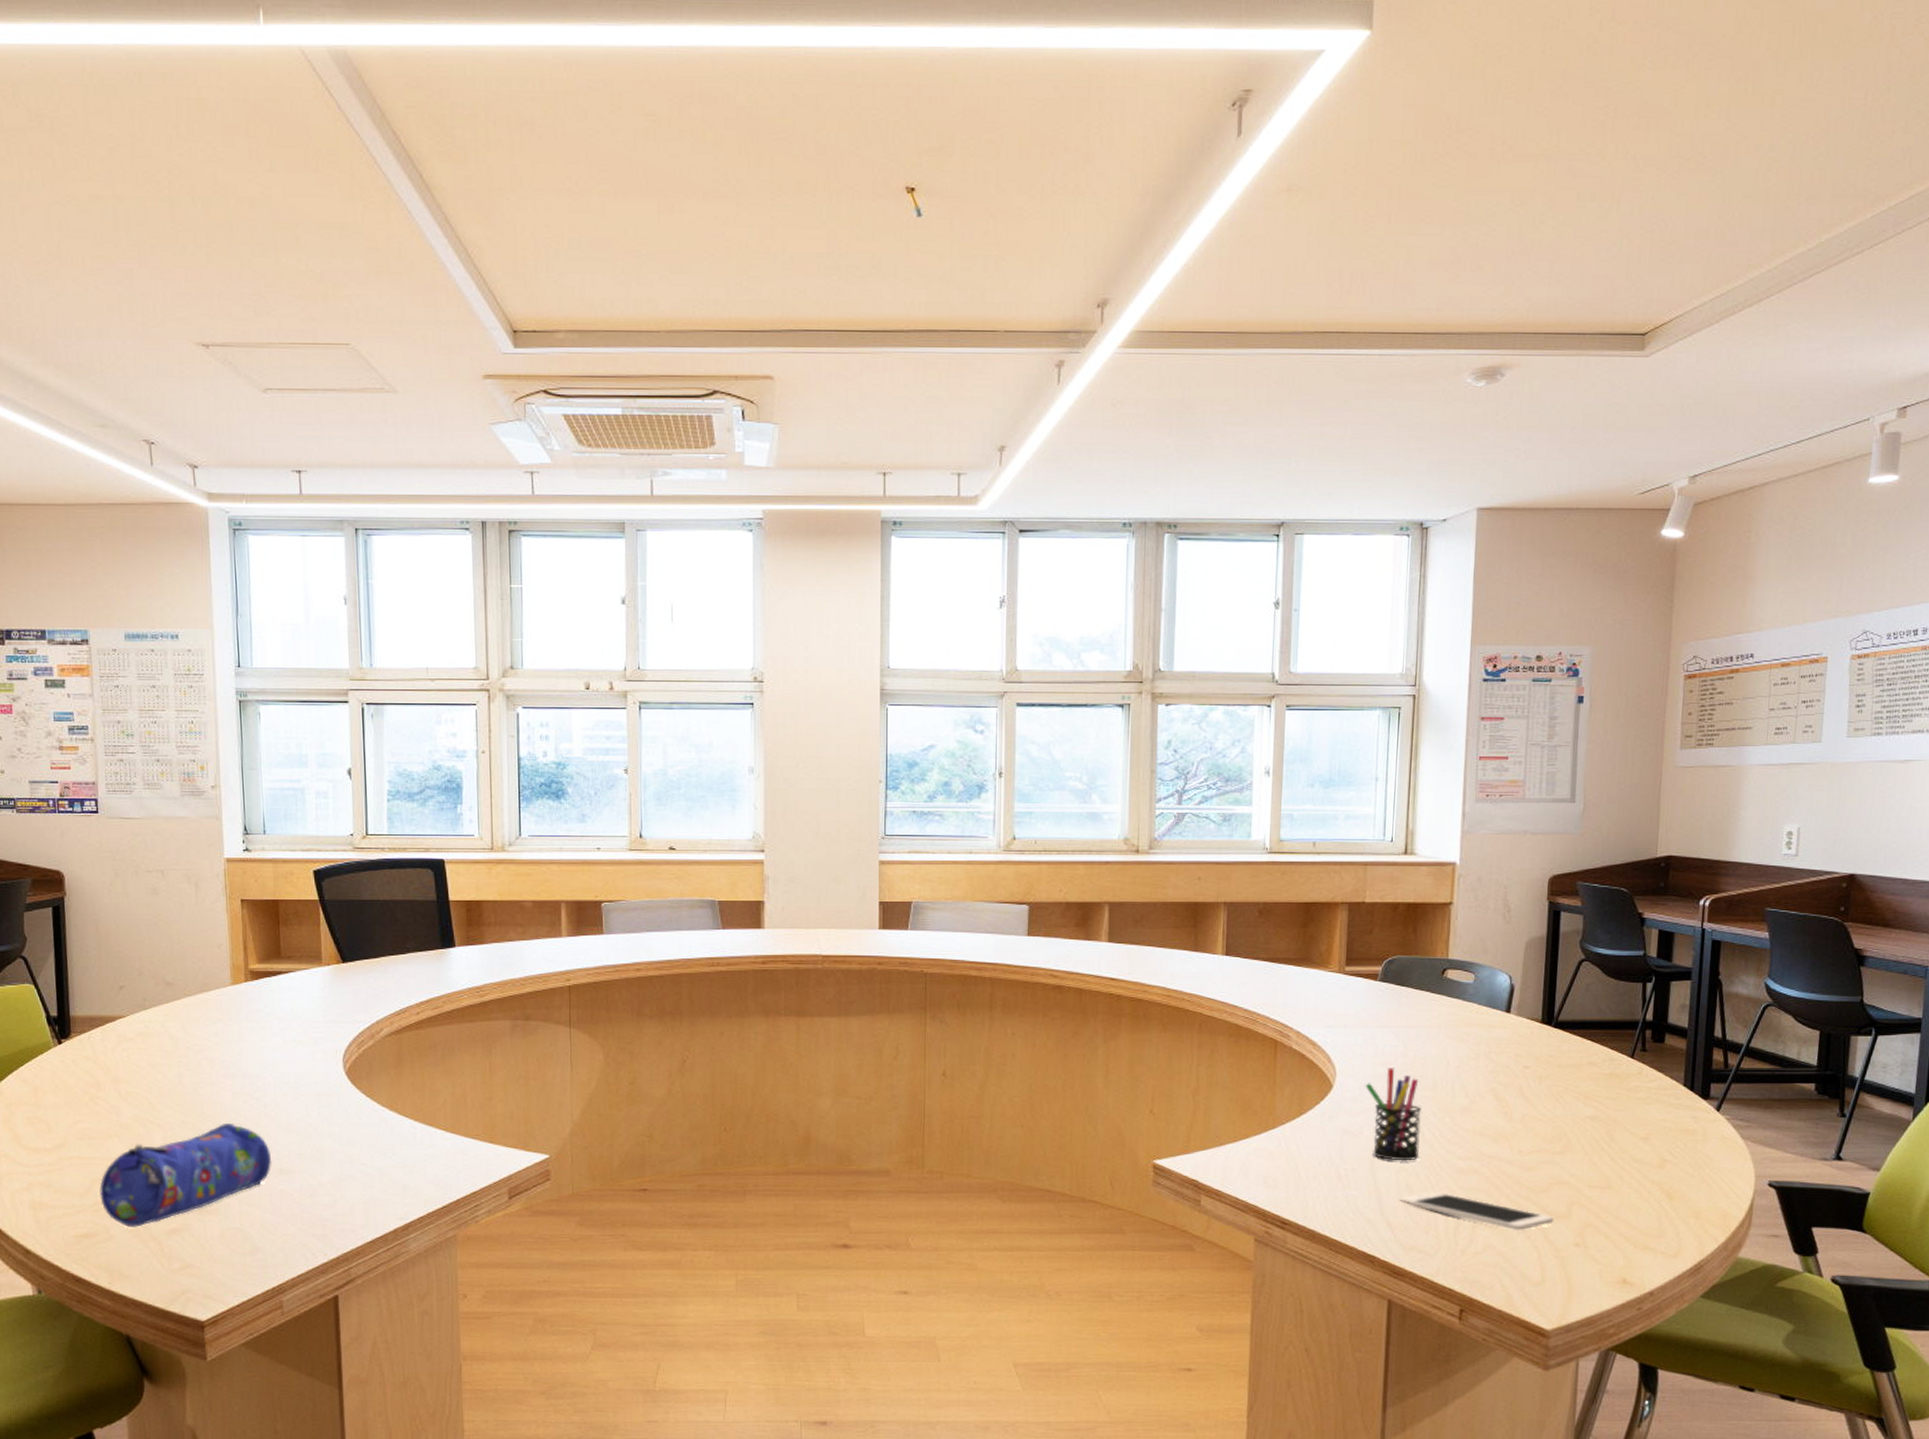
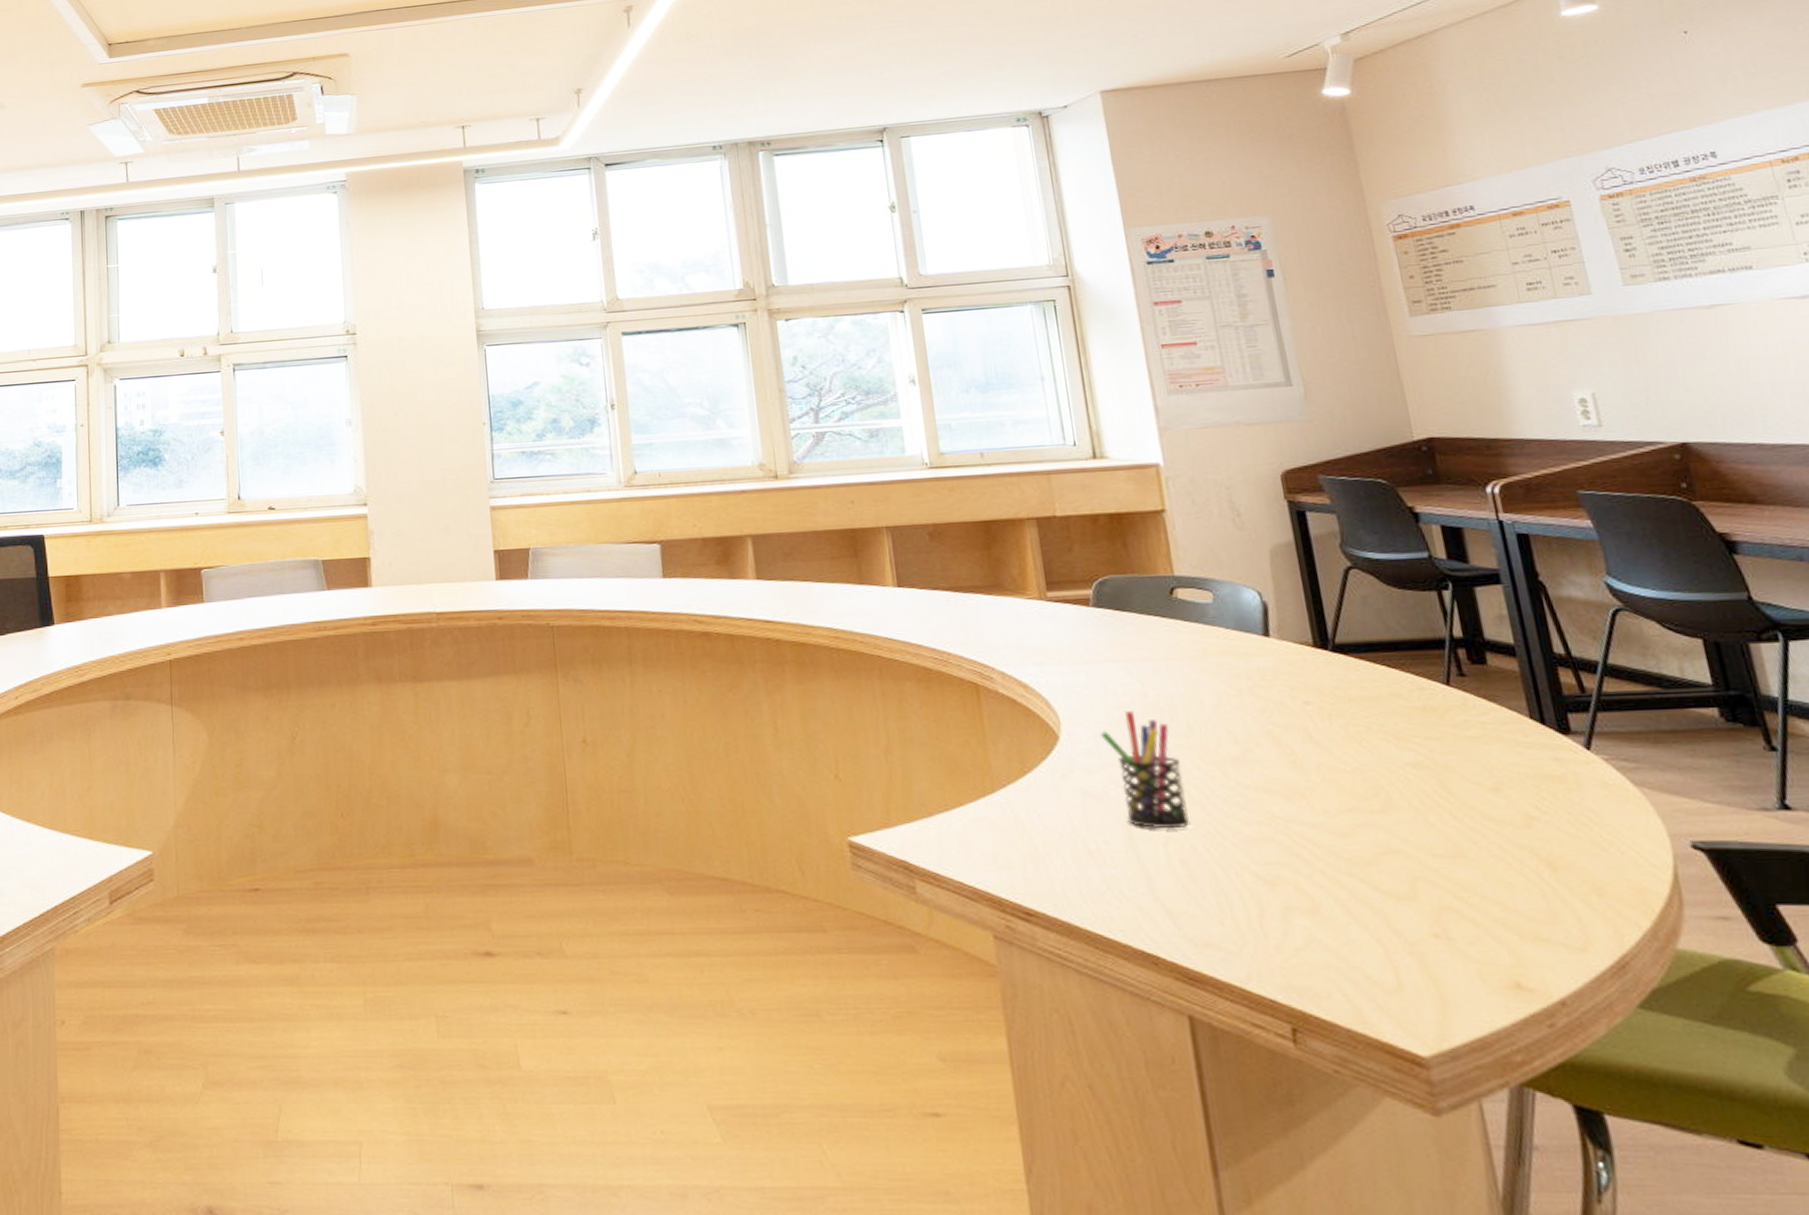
cell phone: present [1398,1191,1554,1231] -> none [1173,867,1396,919]

